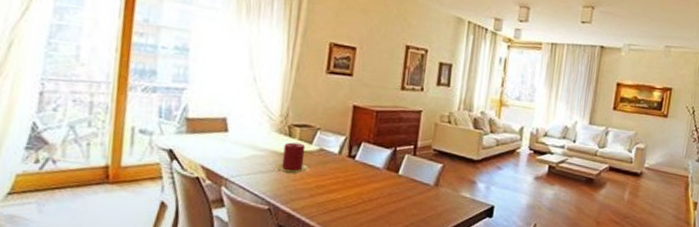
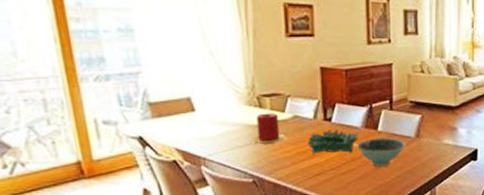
decorative bowl: none [328,167,379,193] -> present [308,129,358,155]
bowl: none [375,181,424,212] -> present [356,137,406,168]

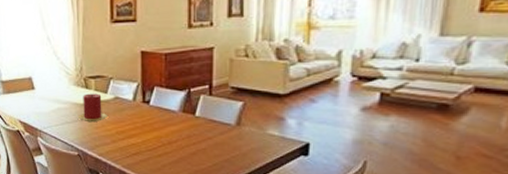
decorative bowl: present [308,129,358,155] -> none [127,112,175,136]
bowl: present [356,137,406,168] -> none [172,123,225,153]

